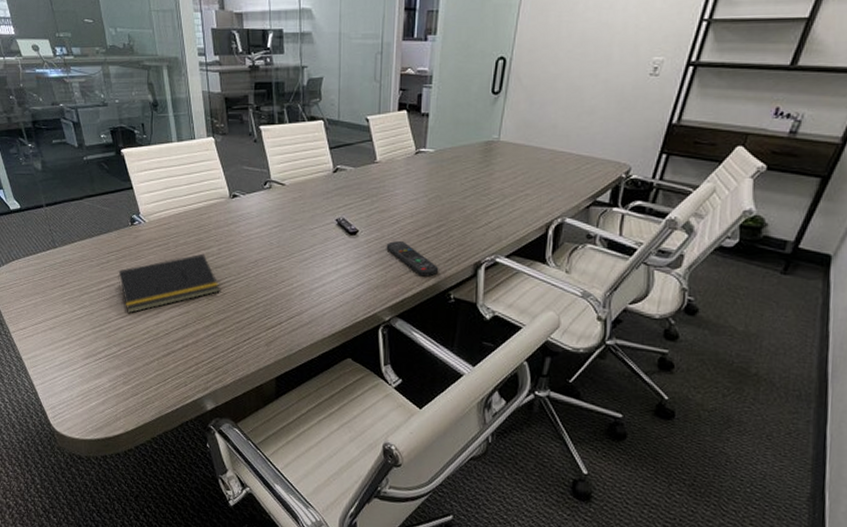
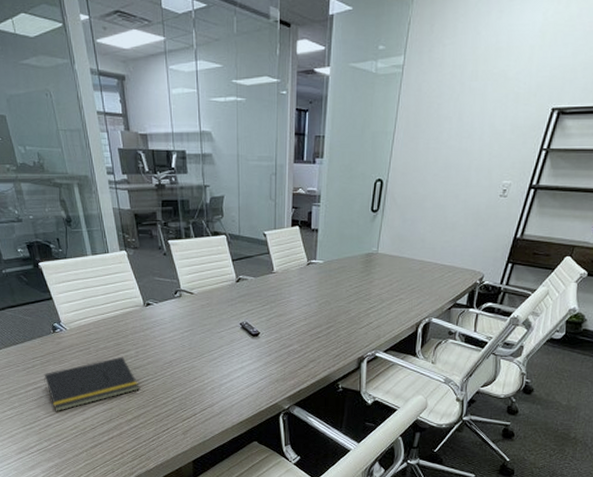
remote control: present [386,241,439,277] -> none [284,341,329,371]

